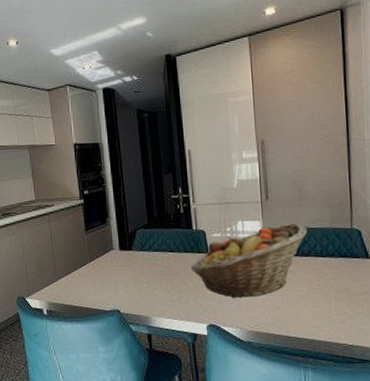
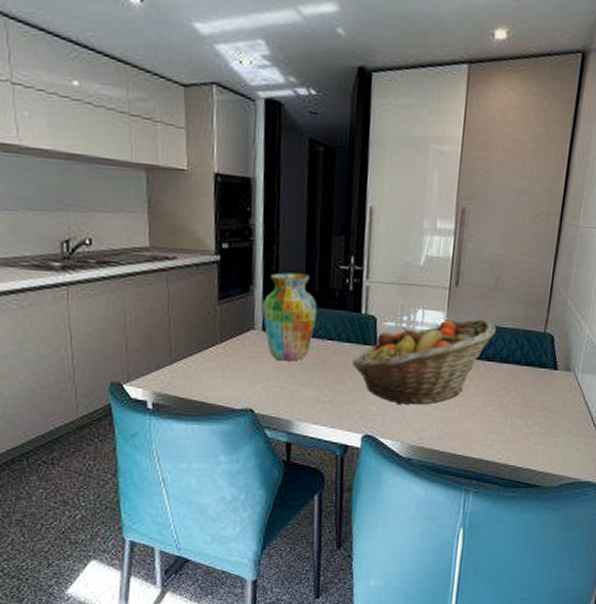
vase: none [117,205,159,271] -> present [261,272,318,361]

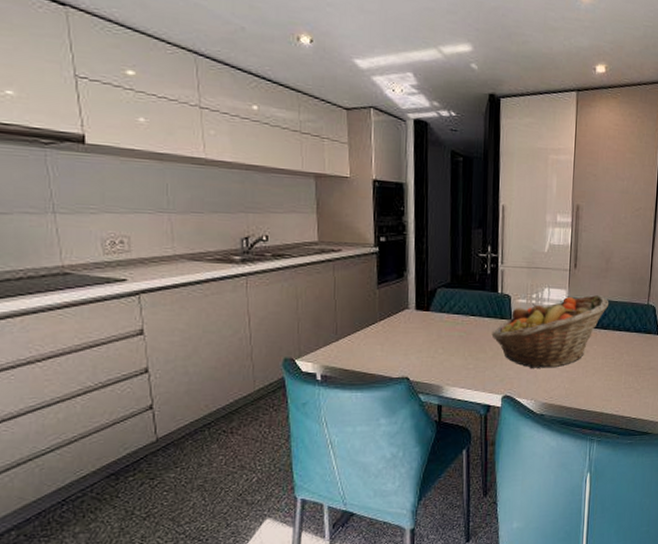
vase: present [261,272,318,361] -> none [414,260,461,335]

